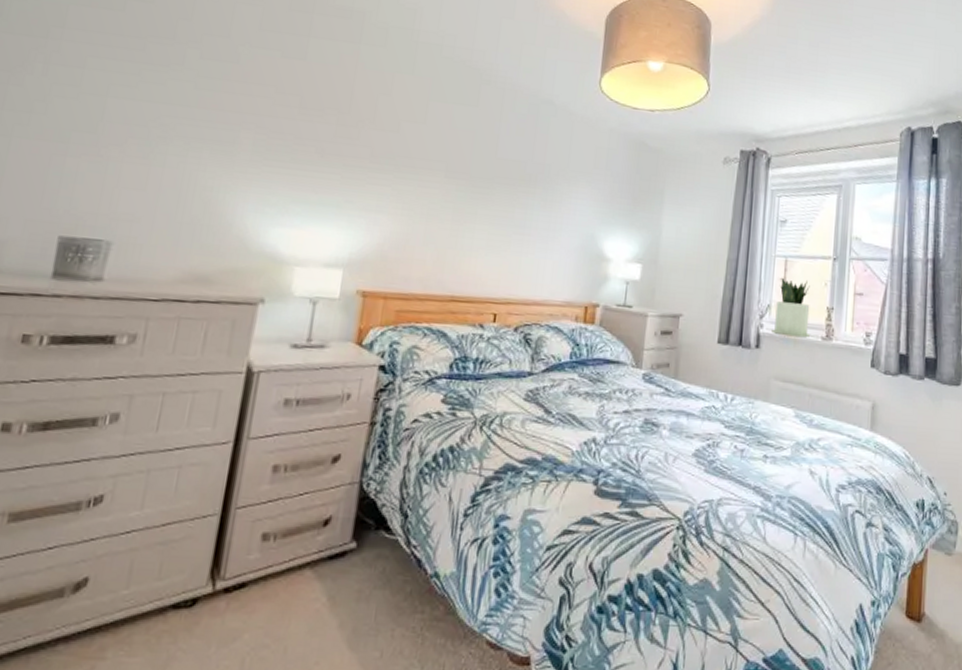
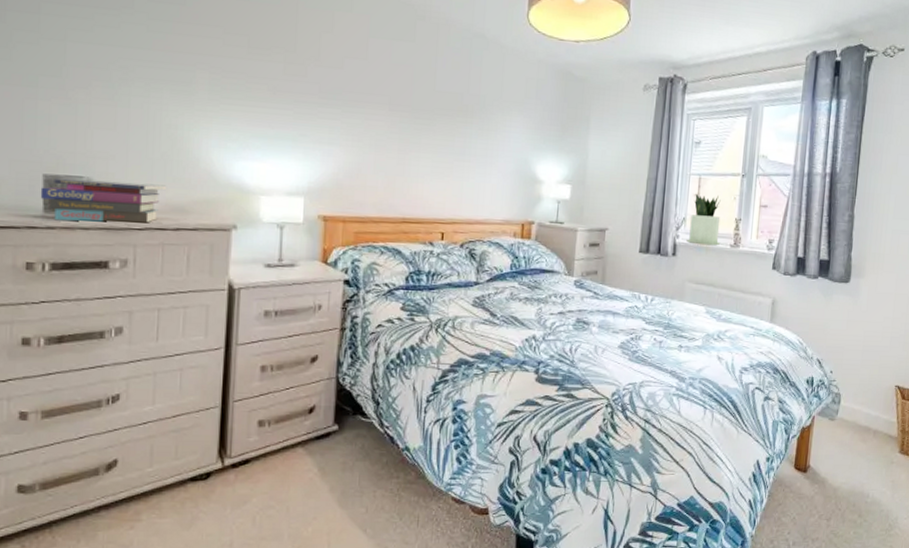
books: none [51,241,193,295] -> present [40,178,167,224]

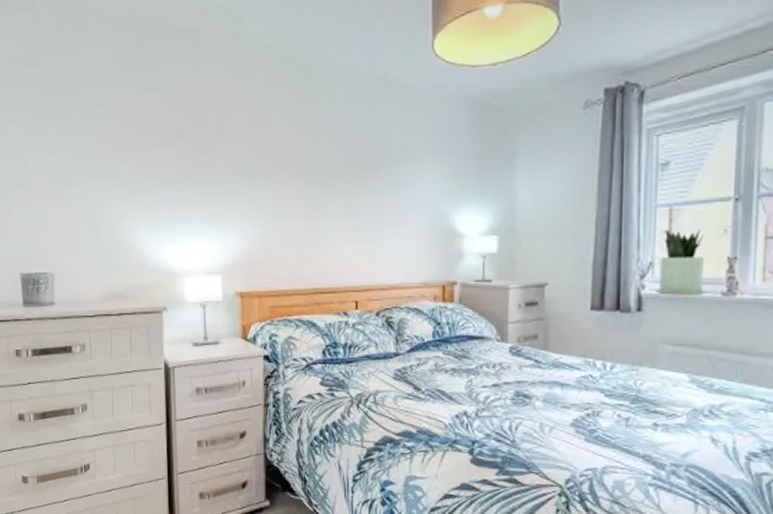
books: present [40,178,167,224] -> none [19,274,109,313]

